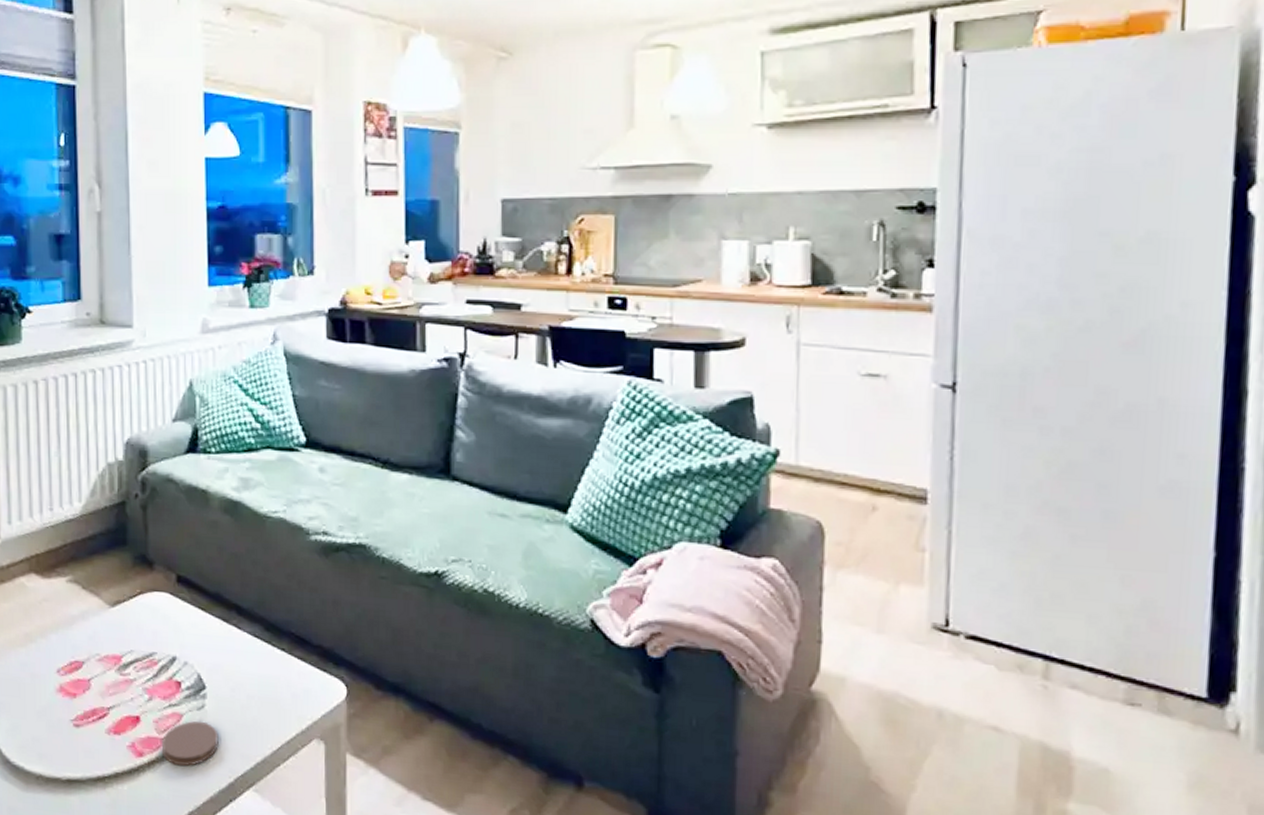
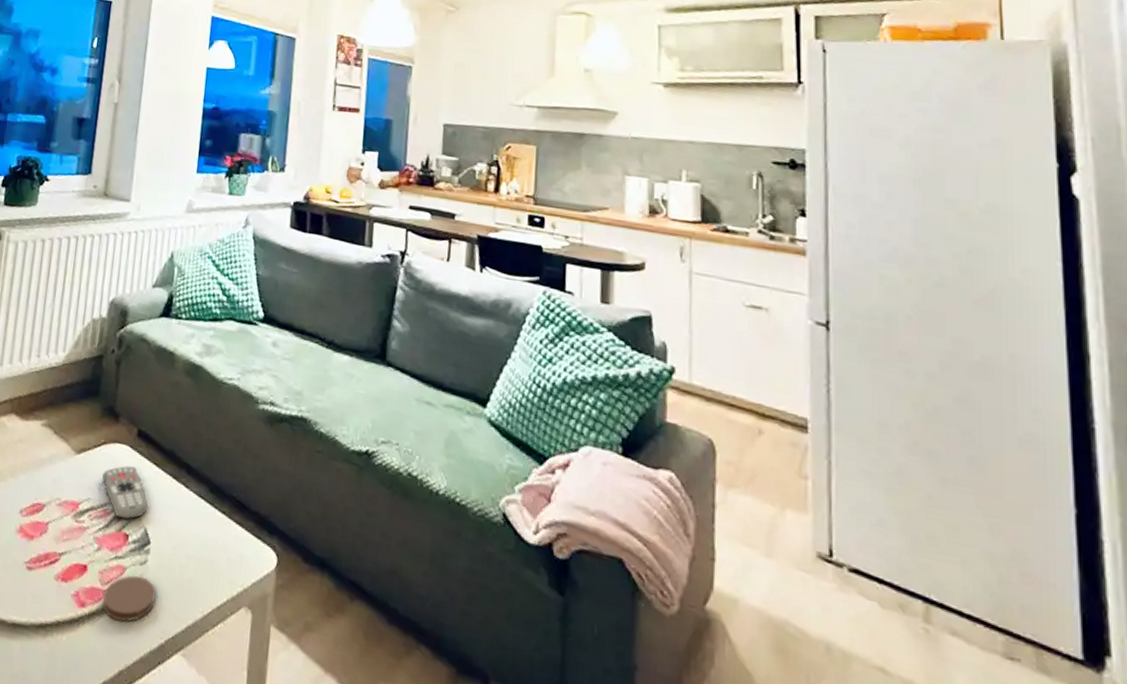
remote control: none [144,613,199,668] -> present [102,466,148,520]

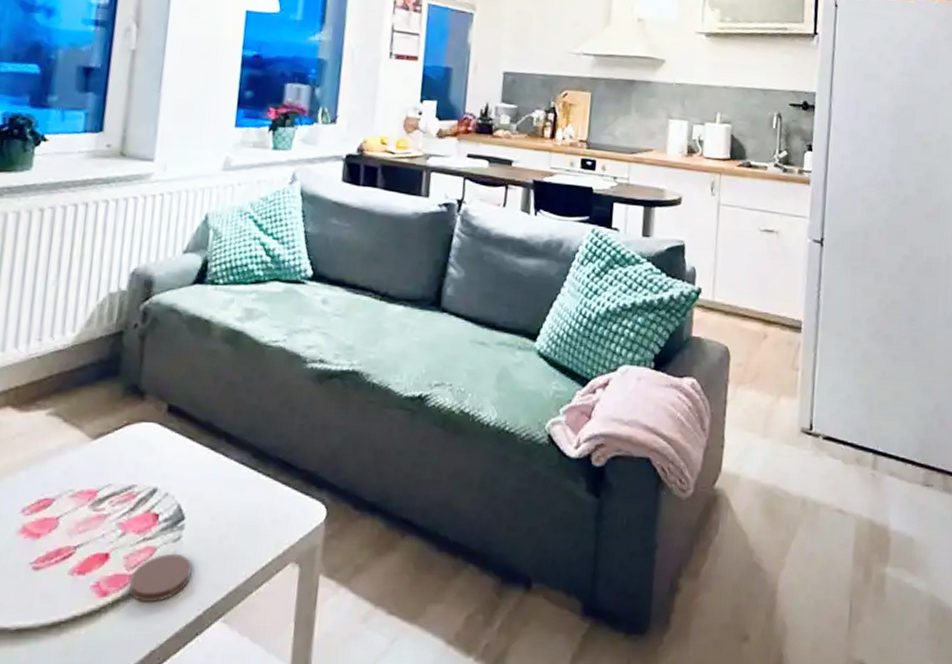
remote control: present [102,466,148,520] -> none [126,444,182,500]

